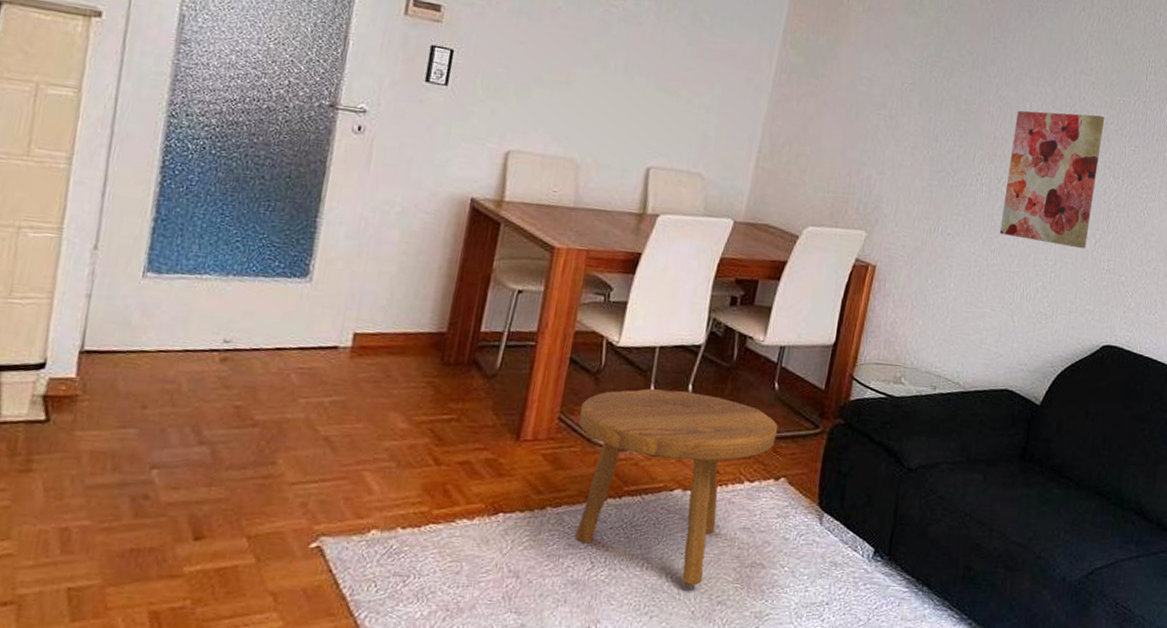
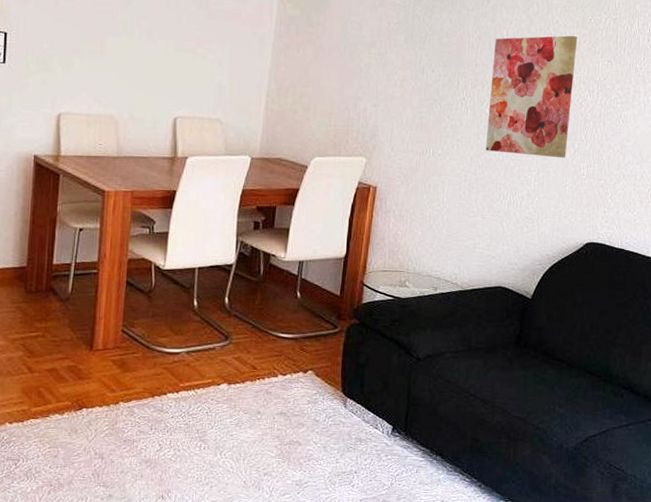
footstool: present [574,388,779,585] -> none [139,303,303,461]

